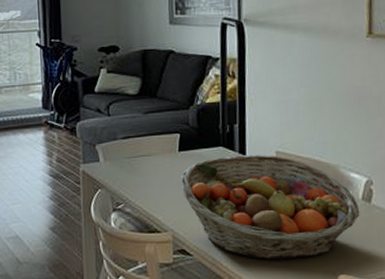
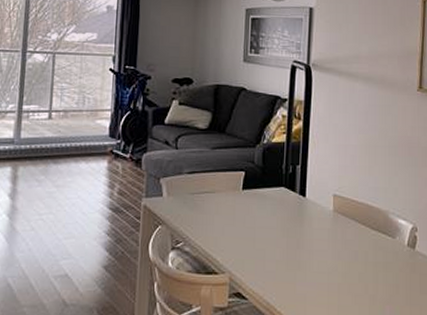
fruit basket: present [180,155,360,260] -> none [242,197,405,305]

